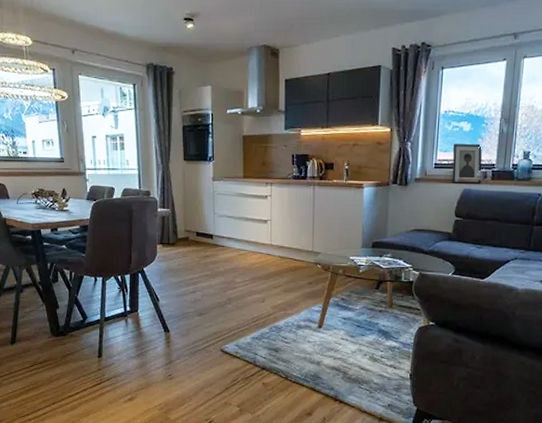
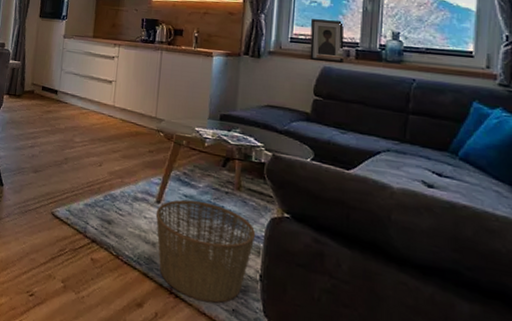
basket: none [318,321,406,403] -> present [155,199,256,303]

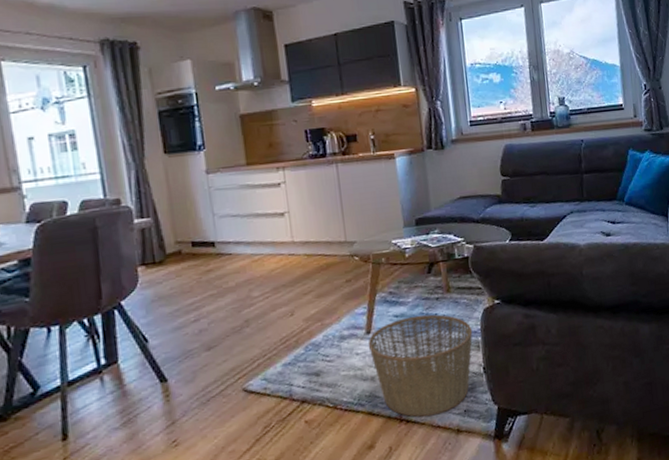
picture frame: present [310,19,345,64] -> none [485,95,522,141]

